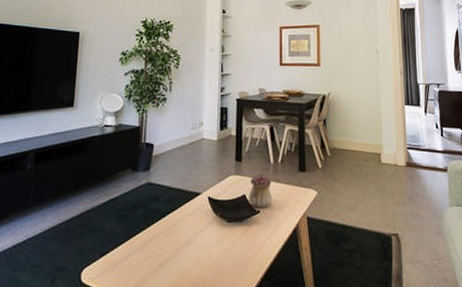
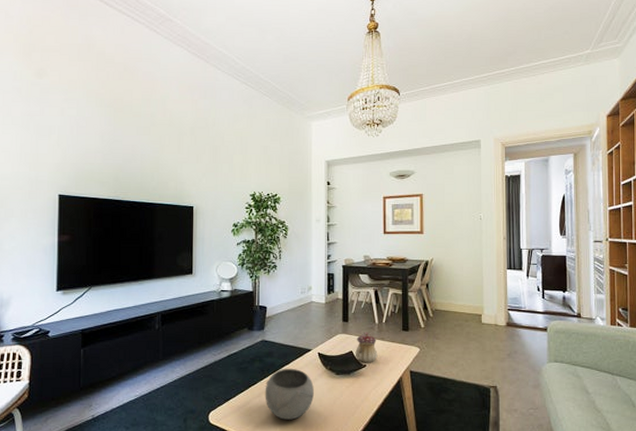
bowl: none [147,215,202,277] -> present [265,368,314,420]

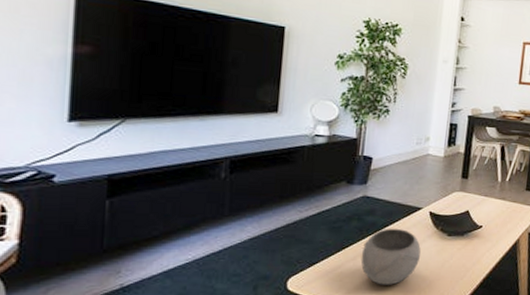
teapot: present [356,332,378,363] -> none [472,190,497,224]

